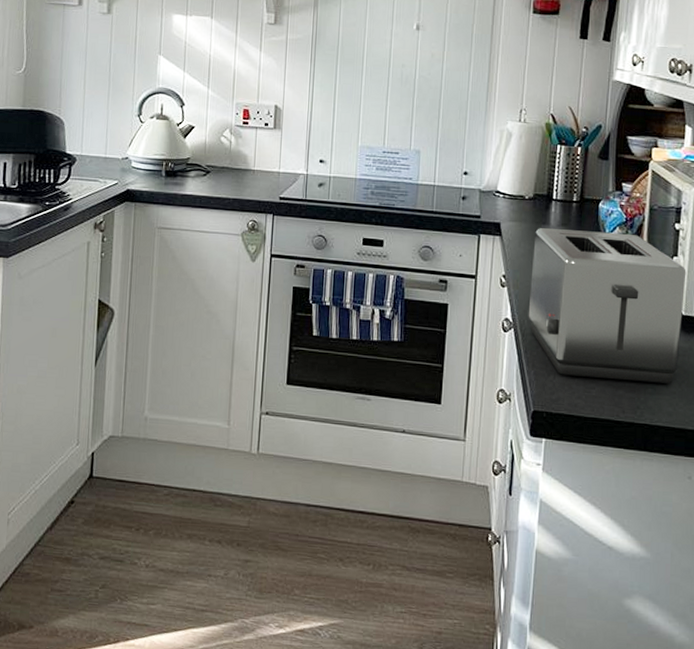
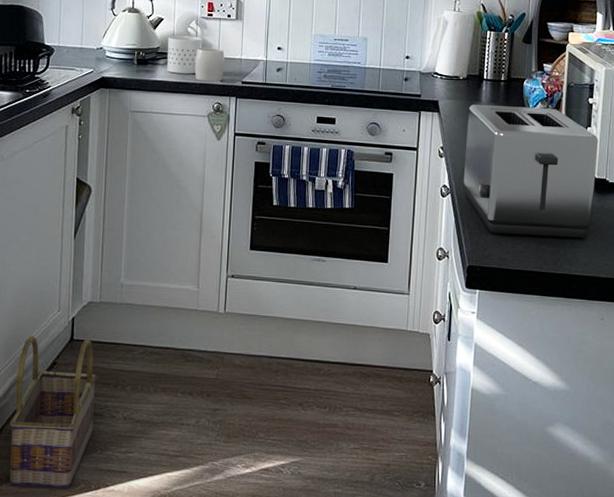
basket: none [22,470,117,640] -> present [9,335,97,488]
mug: none [197,145,237,188] -> present [166,35,203,74]
mug: none [228,159,262,197] -> present [194,47,226,82]

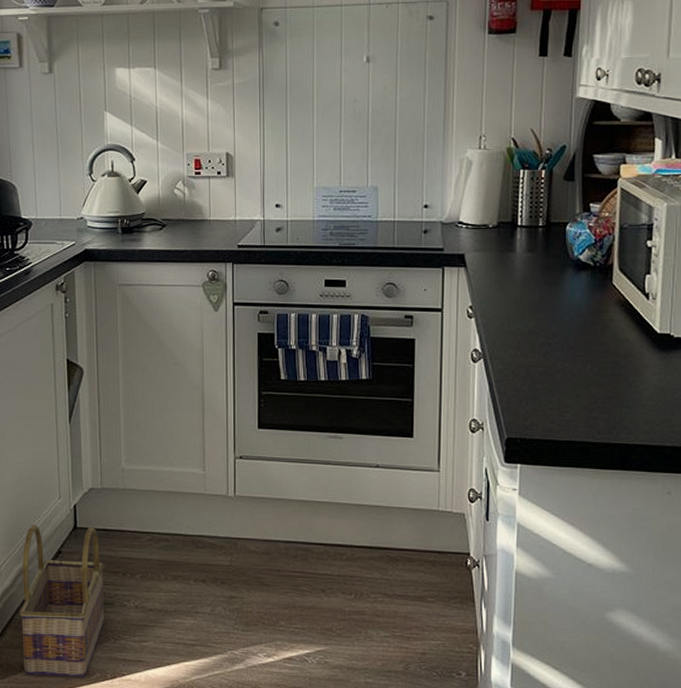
mug: present [166,35,203,74] -> none [153,198,191,241]
mug: present [194,47,226,82] -> none [184,210,218,248]
toaster: present [463,104,599,238] -> none [497,255,660,402]

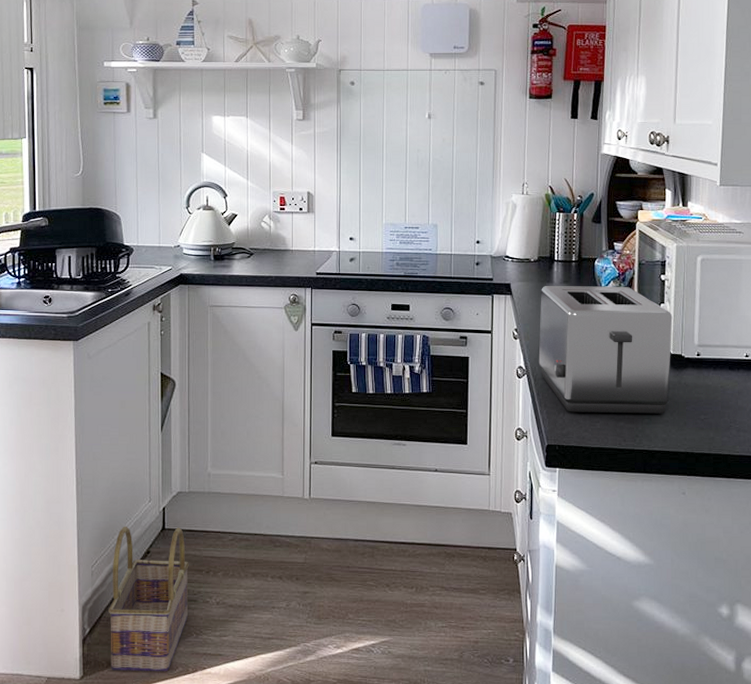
toaster: none [497,255,660,402] -> present [538,285,673,414]

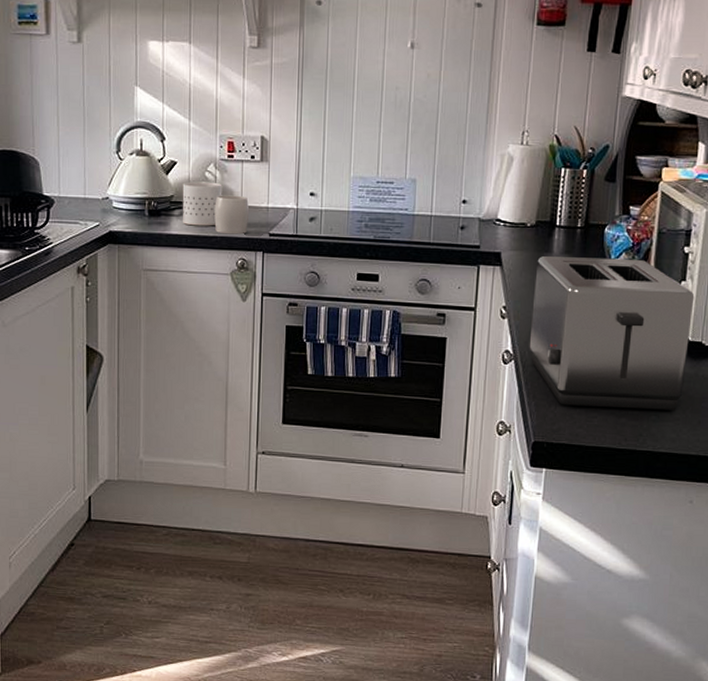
basket: present [108,526,189,672] -> none [28,515,118,673]
mug: none [242,230,276,268] -> present [182,181,223,226]
mug: none [270,241,299,274] -> present [214,195,250,235]

